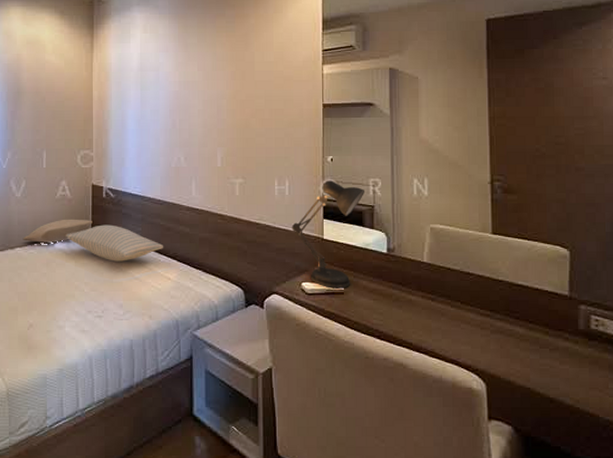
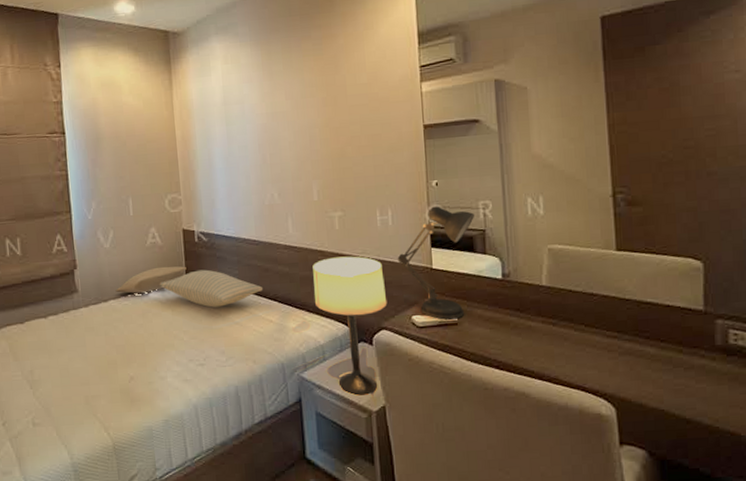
table lamp: none [211,221,280,356] -> present [312,256,387,395]

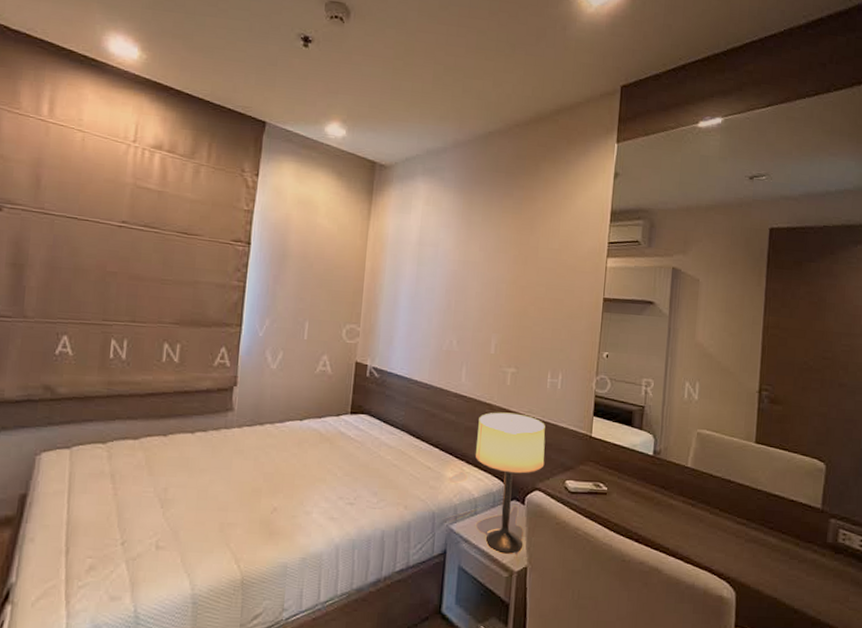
pillow: present [115,266,186,294] -> none [274,396,353,421]
pillow: present [159,269,264,308] -> none [321,405,427,447]
desk lamp: present [397,206,475,320] -> none [560,377,638,489]

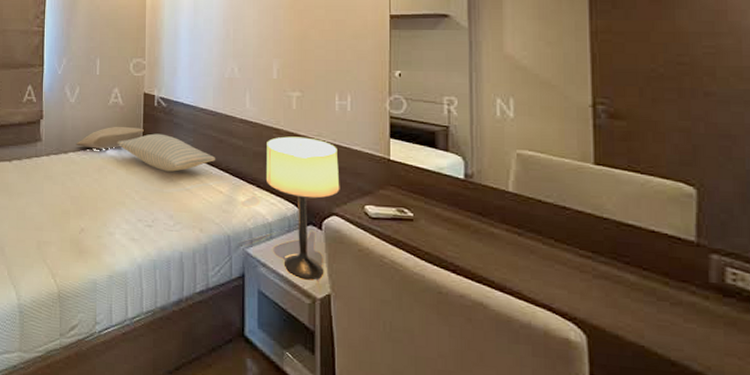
pillow: none [274,396,353,421] -> present [76,126,144,149]
pillow: none [321,405,427,447] -> present [117,133,216,172]

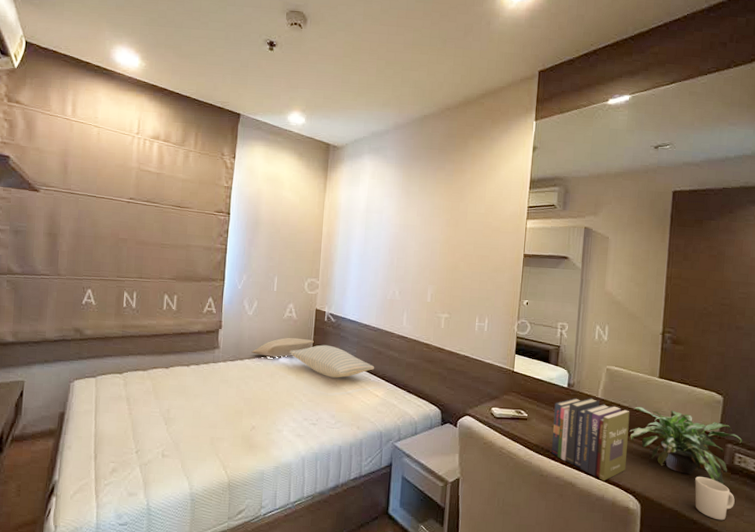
table lamp: present [265,136,340,280] -> none [415,350,474,467]
books: none [448,192,560,303] -> present [551,398,630,482]
potted plant: none [559,202,735,312] -> present [629,406,742,485]
mug: none [666,298,734,363] -> present [694,476,735,521]

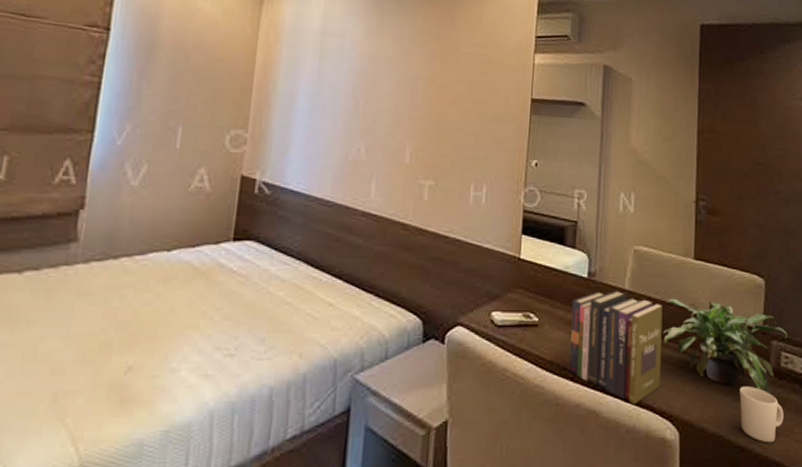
pillow: present [251,337,314,357] -> none [133,219,236,252]
pillow: present [289,344,375,378] -> none [195,229,329,280]

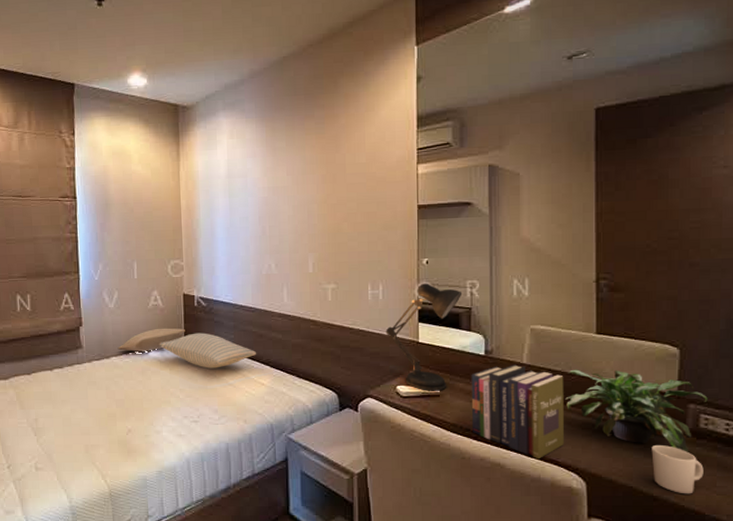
pillow: none [133,219,236,252] -> present [117,328,185,352]
pillow: none [195,229,329,280] -> present [159,332,257,369]
desk lamp: none [485,188,570,320] -> present [385,283,463,391]

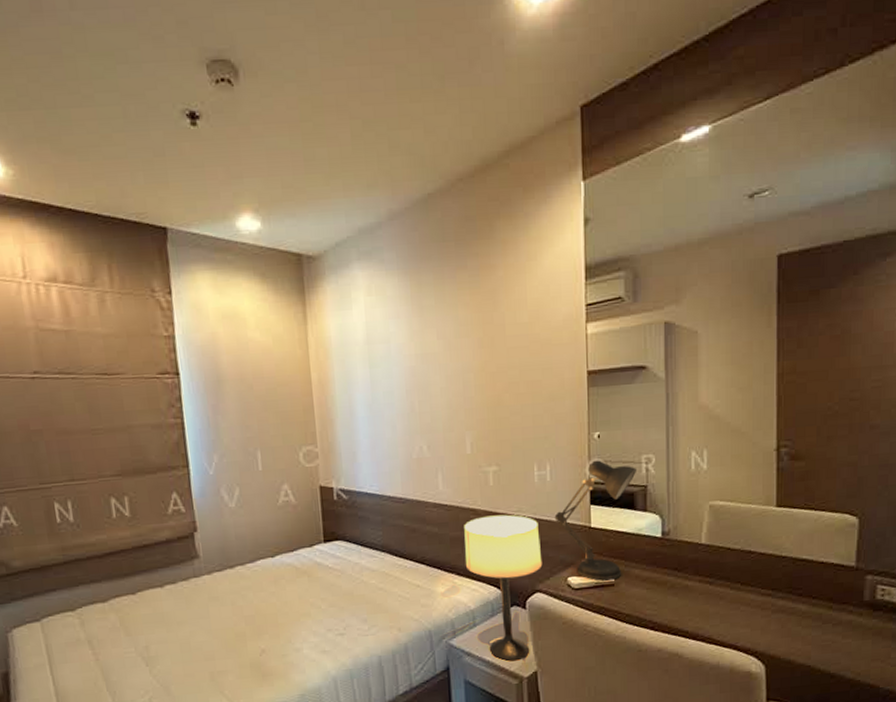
pillow: present [117,328,185,352] -> none [243,527,324,558]
pillow: present [159,332,257,369] -> none [293,530,410,572]
table lamp: none [304,326,374,458] -> present [464,514,543,661]
books: present [471,364,565,460] -> none [647,545,744,646]
potted plant: present [565,369,708,452] -> none [744,544,885,626]
mug: present [651,444,704,494] -> none [829,619,879,669]

